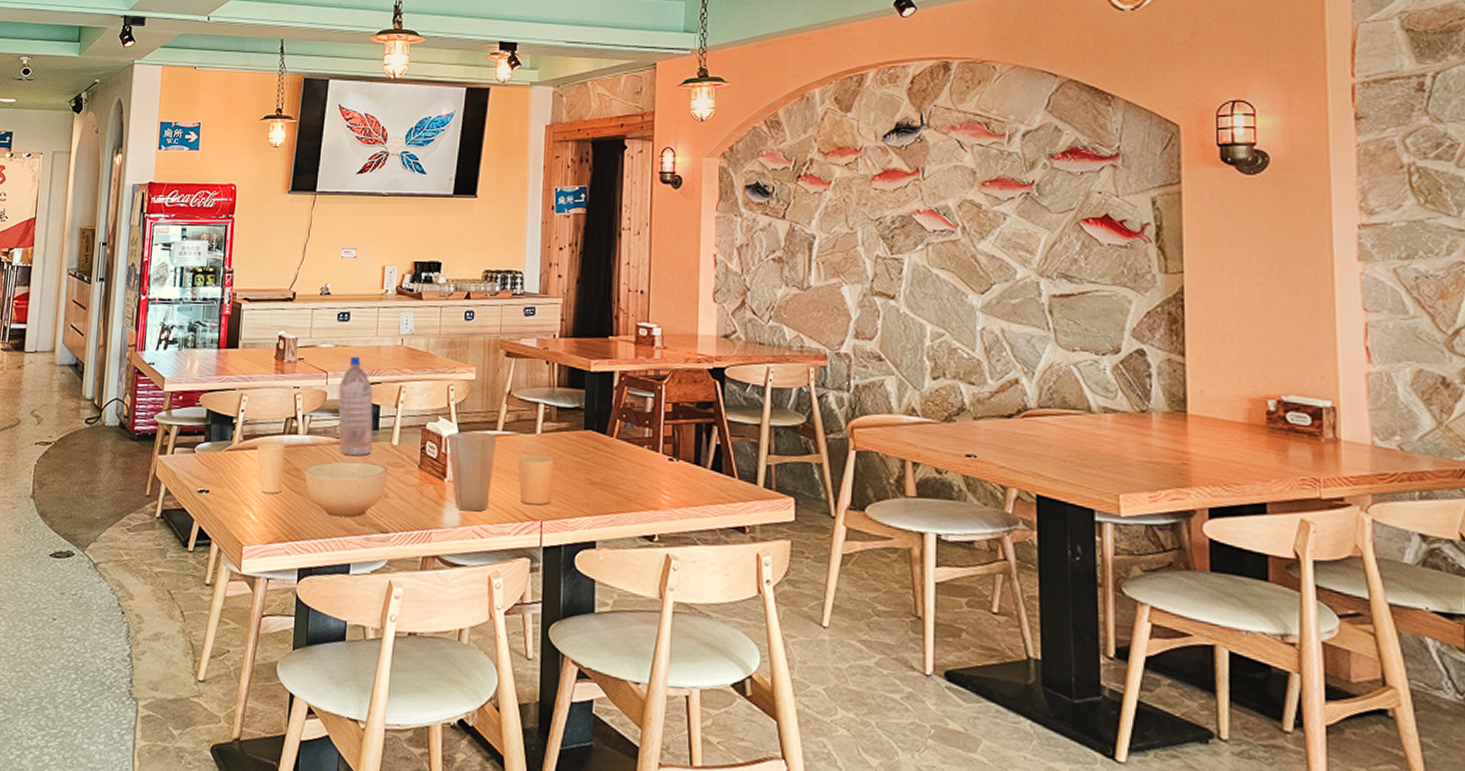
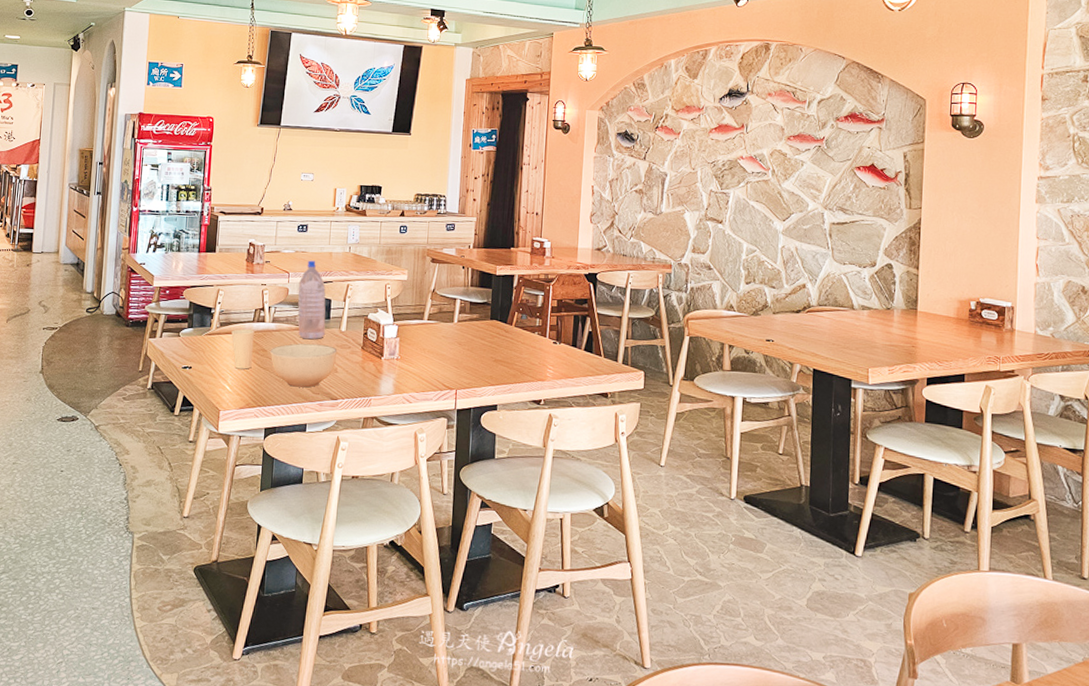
cup: present [447,431,496,512] -> none [385,320,423,383]
cup: present [517,454,555,506] -> none [438,339,467,378]

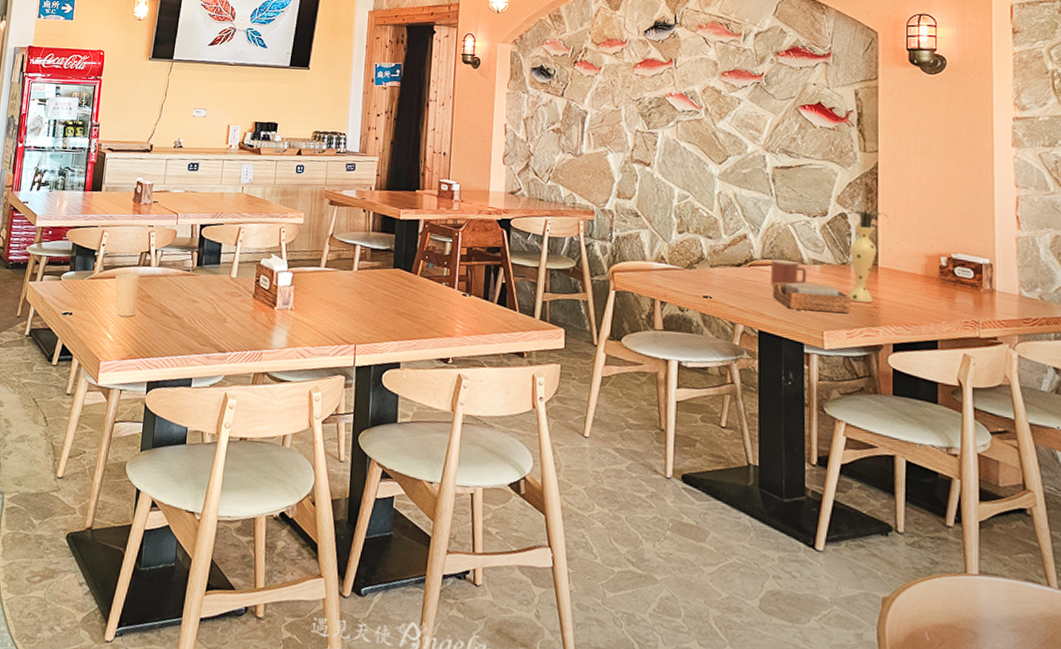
bowl: present [270,343,338,388] -> none [155,290,227,338]
water bottle: present [297,260,326,340] -> none [185,201,216,286]
mug: none [824,306,857,330] -> present [770,259,807,286]
napkin holder: none [826,326,893,353] -> present [772,282,851,314]
vase: none [890,257,928,343] -> present [844,205,888,304]

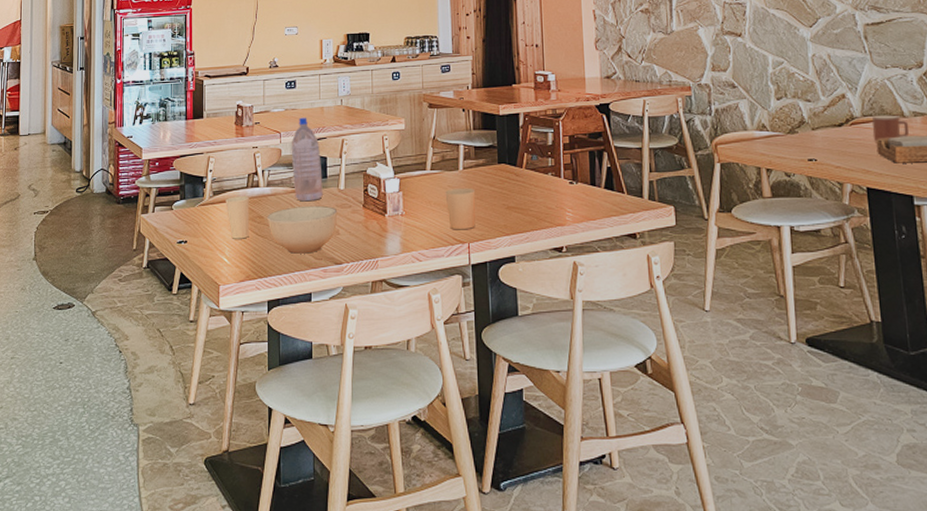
bowl: none [155,290,227,338] -> present [267,205,338,254]
water bottle: none [185,201,216,286] -> present [291,117,323,202]
cup: none [336,288,368,331] -> present [445,187,476,230]

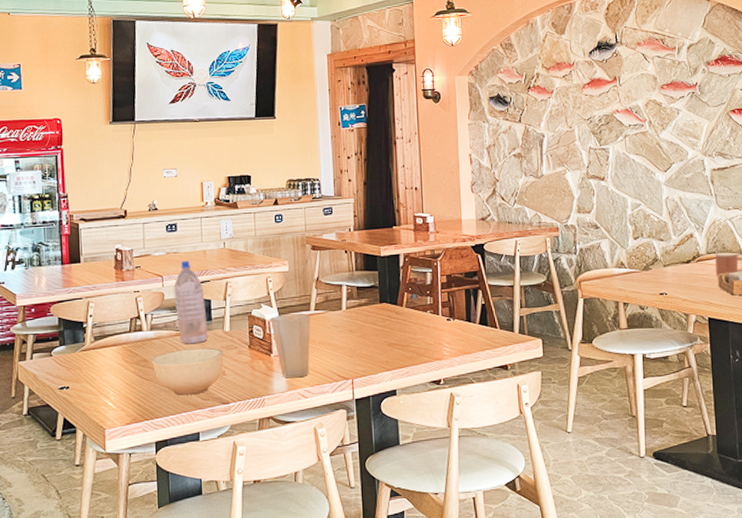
cup: present [225,196,249,239] -> none [107,341,134,383]
cup: none [385,172,426,240] -> present [270,312,311,378]
cup: present [445,187,476,230] -> none [329,326,359,367]

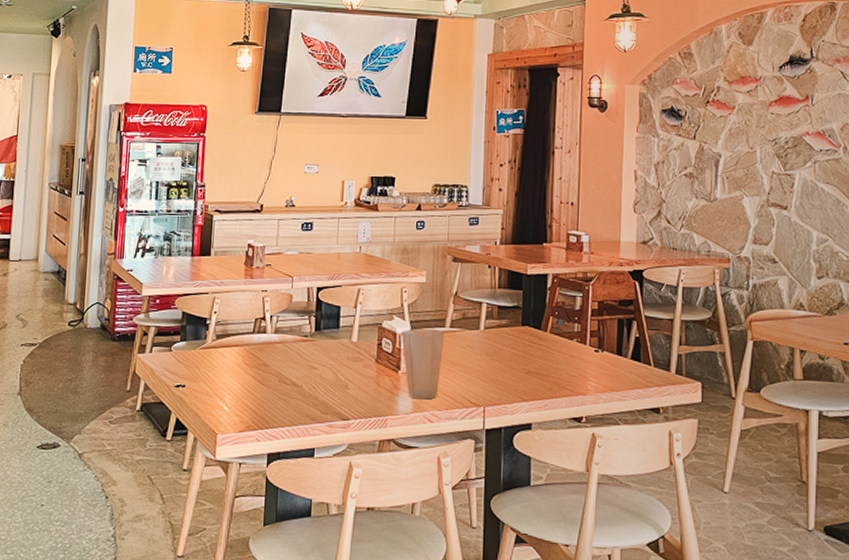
bowl: present [152,347,224,395] -> none [272,356,349,407]
water bottle: present [174,260,208,344] -> none [302,262,335,352]

